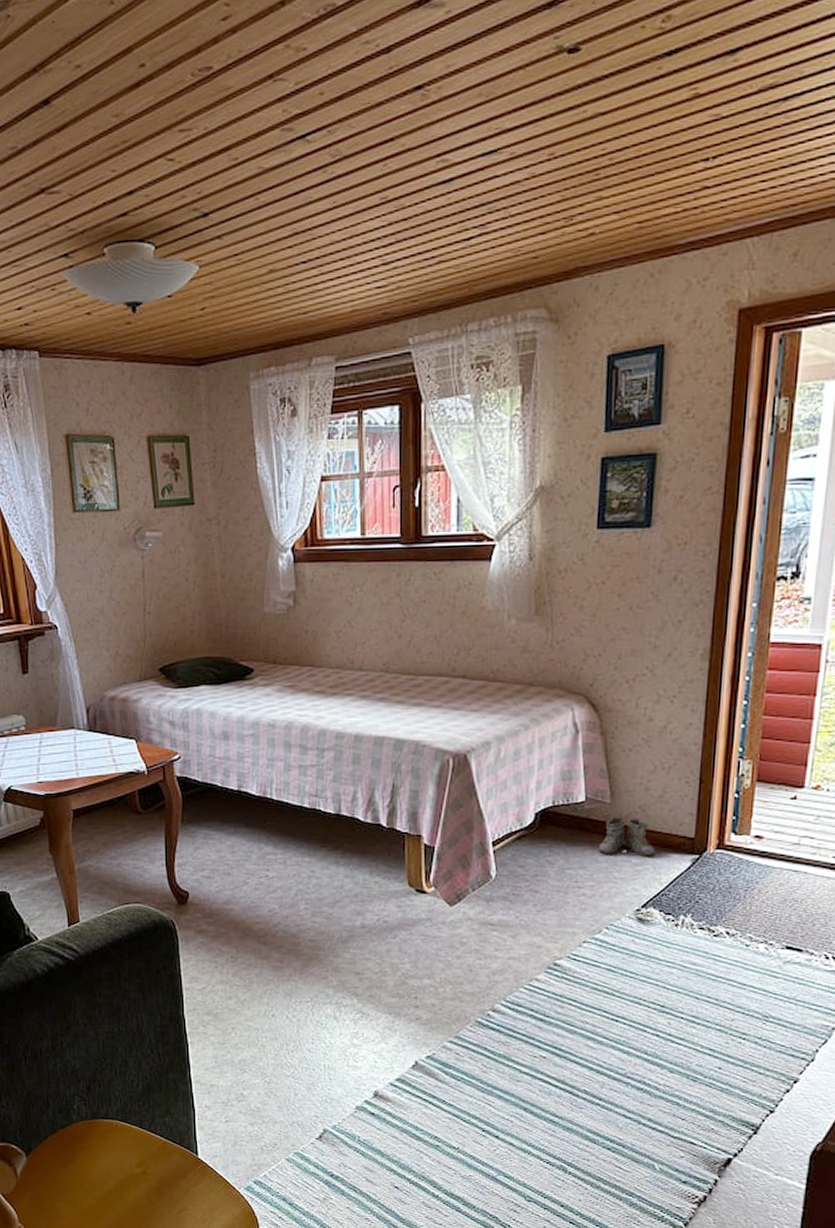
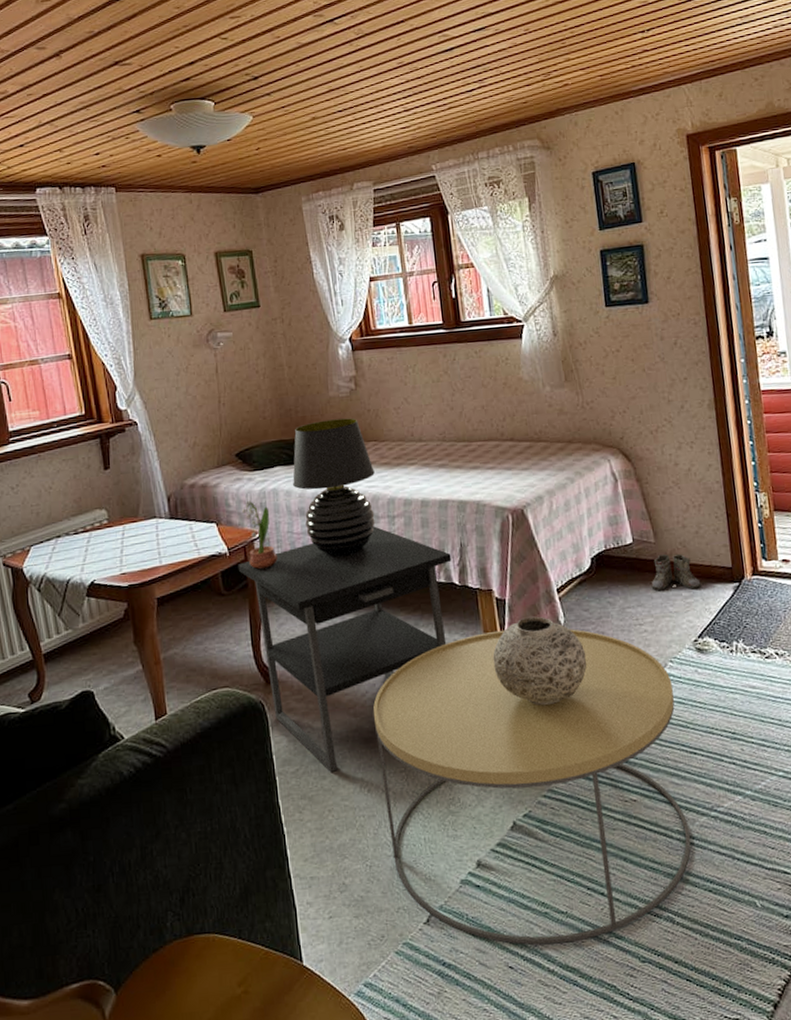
nightstand: none [156,758,381,994] -> present [238,526,452,772]
potted flower: none [162,718,197,790] -> present [241,500,277,569]
table lamp: none [218,638,307,786] -> present [292,418,375,557]
coffee table: none [283,877,604,1175] -> present [373,629,691,945]
vase: none [414,867,515,957] -> present [493,616,587,706]

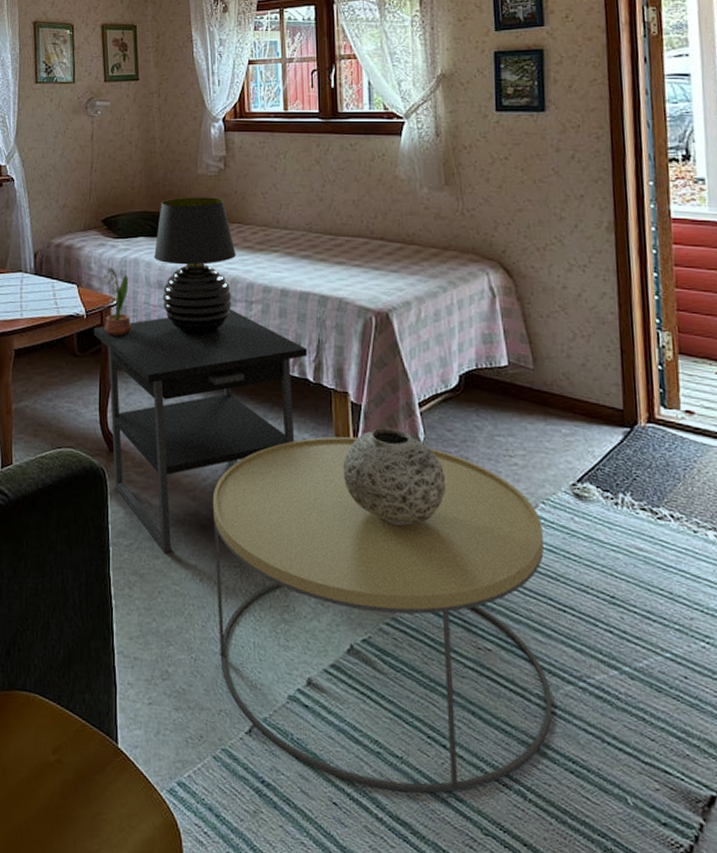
boots: present [649,554,701,591] -> none [524,383,585,428]

